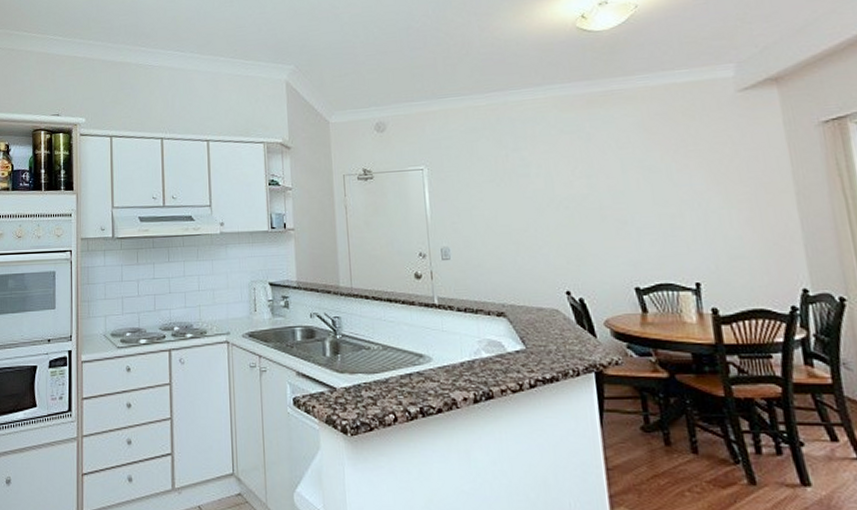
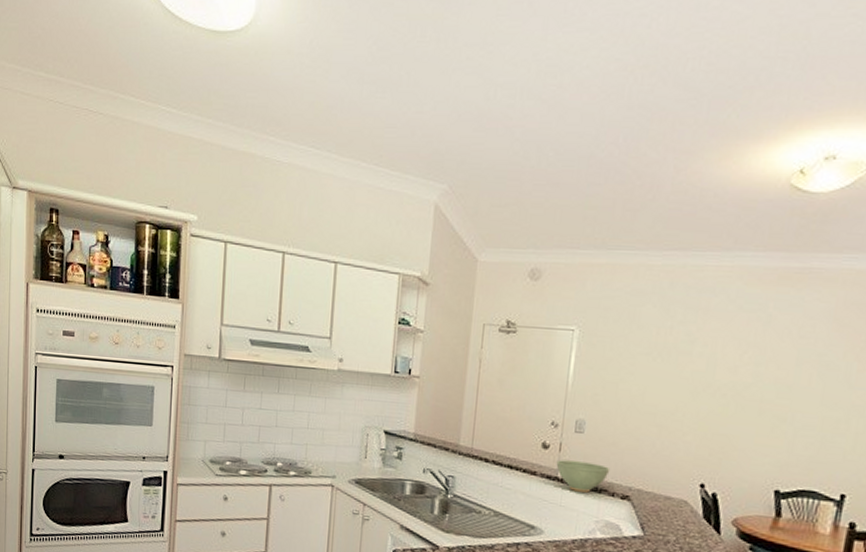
bowl: none [431,286,482,315] -> present [556,459,611,493]

